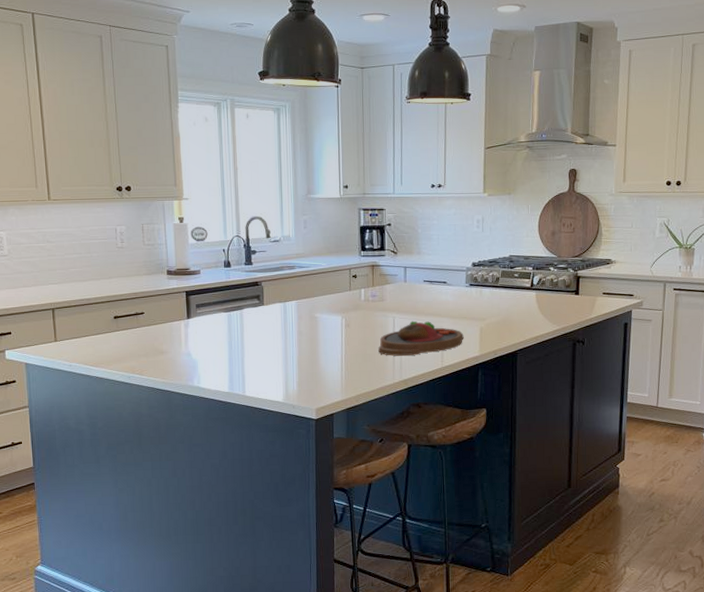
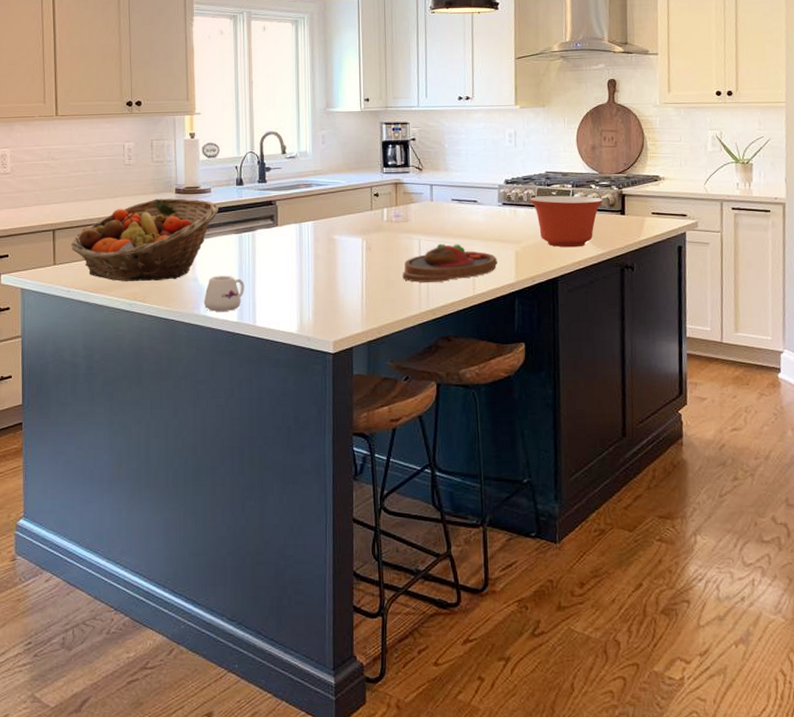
fruit basket: none [70,279,208,356] -> present [71,198,218,281]
mug: none [196,350,234,383] -> present [203,275,244,312]
mixing bowl: none [494,277,561,325] -> present [529,195,604,248]

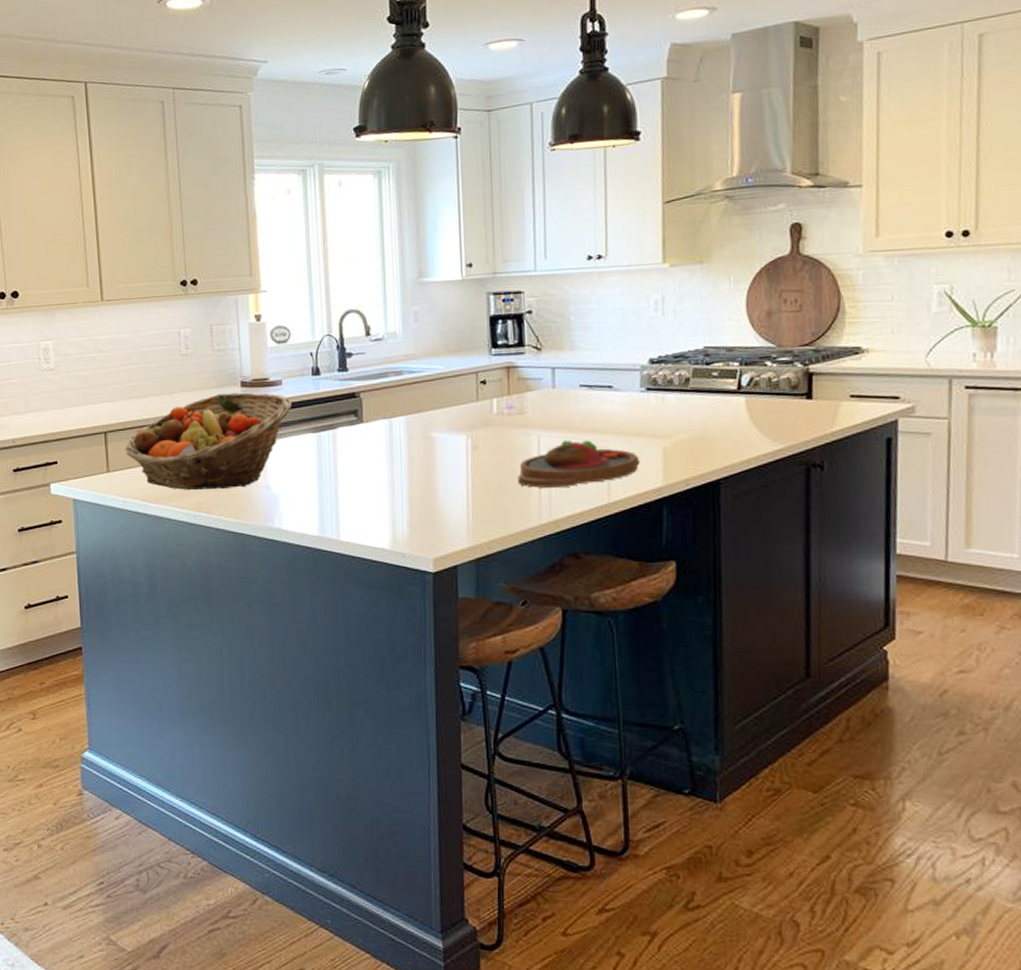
mug: present [203,275,244,312] -> none [277,481,325,524]
mixing bowl: present [529,195,604,248] -> none [682,376,783,443]

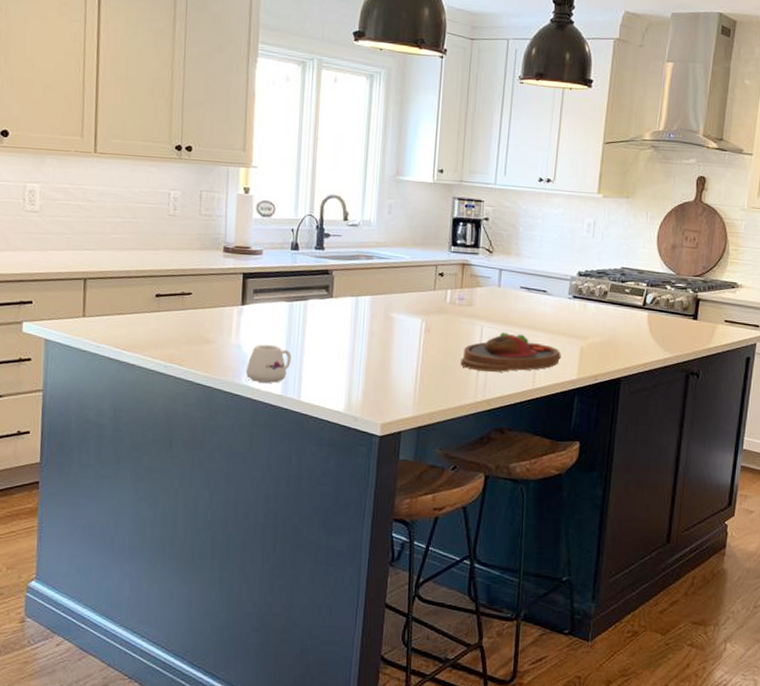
fruit basket: present [125,392,292,490] -> none [103,255,269,345]
mug: none [277,481,325,524] -> present [245,344,291,383]

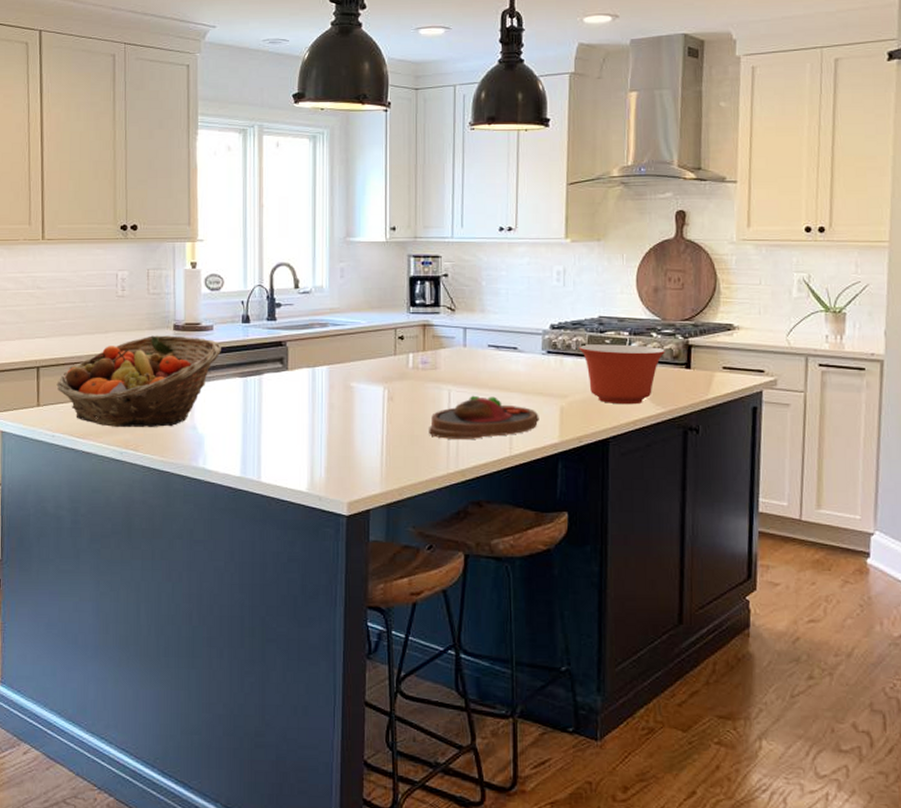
fruit basket: none [103,255,269,345] -> present [56,335,221,427]
mug: present [245,344,291,383] -> none [202,423,249,464]
mixing bowl: none [601,292,678,349] -> present [578,344,666,405]

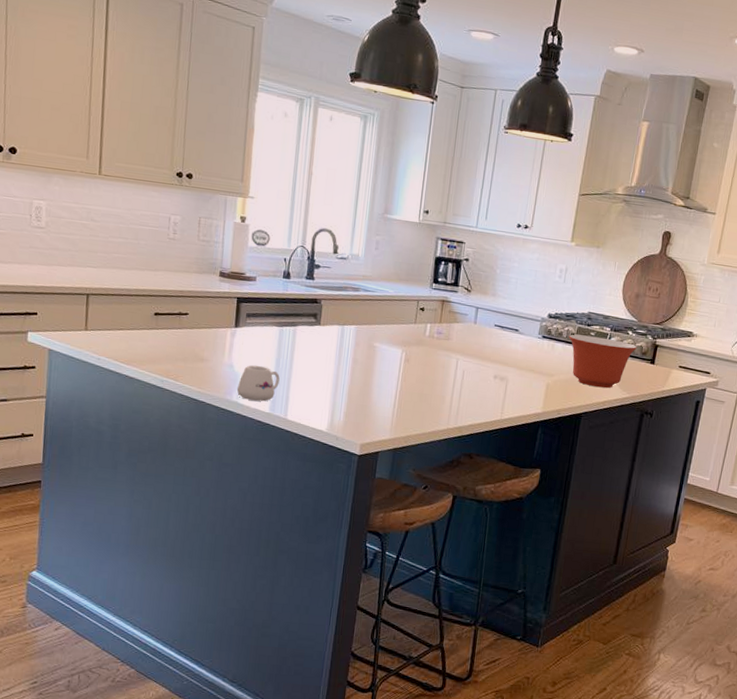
fruit basket: present [56,335,221,427] -> none [105,278,262,363]
mug: none [202,423,249,464] -> present [236,365,280,402]
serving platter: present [429,395,539,439] -> none [436,365,529,403]

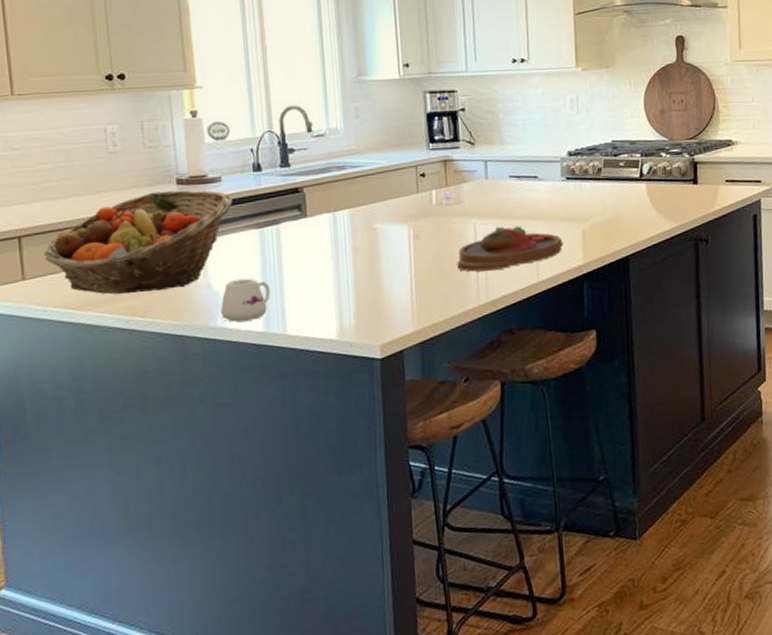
fruit basket: none [105,278,262,363] -> present [43,190,232,295]
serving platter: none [436,365,529,403] -> present [457,226,563,272]
mixing bowl: present [568,334,638,388] -> none [595,165,675,223]

